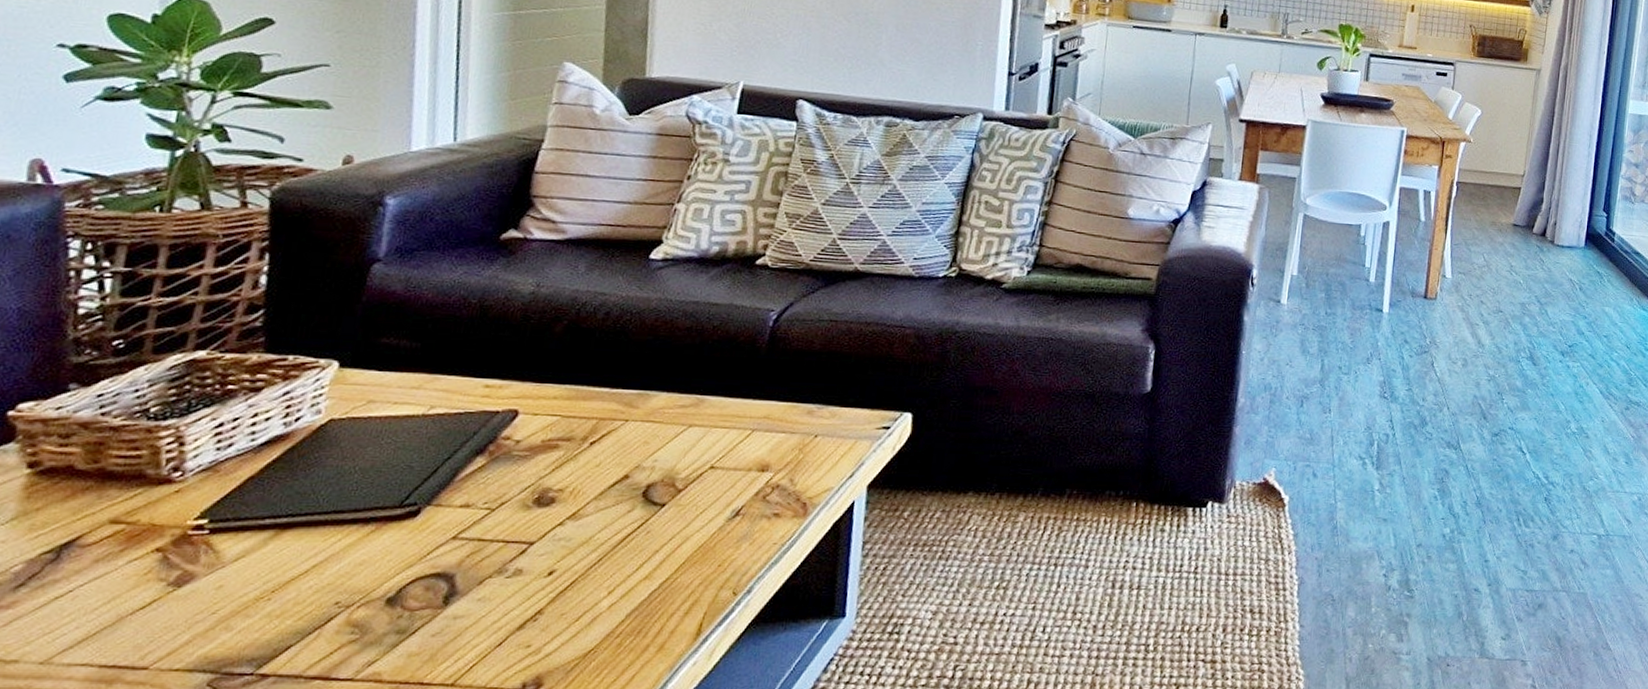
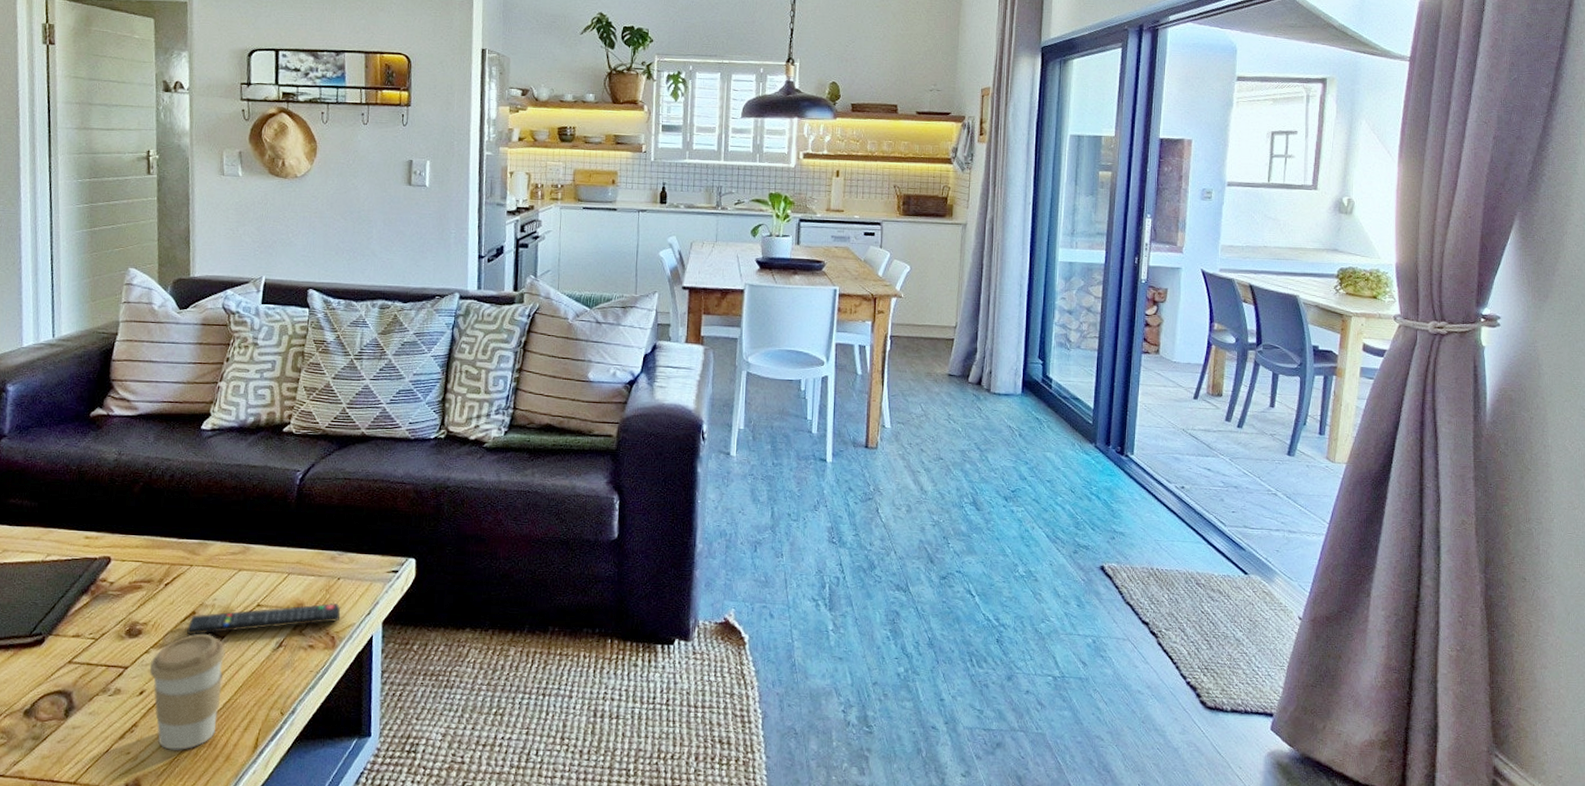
coffee cup: none [562,501,666,641] -> present [149,633,226,750]
remote control: none [615,463,817,503] -> present [186,602,341,635]

